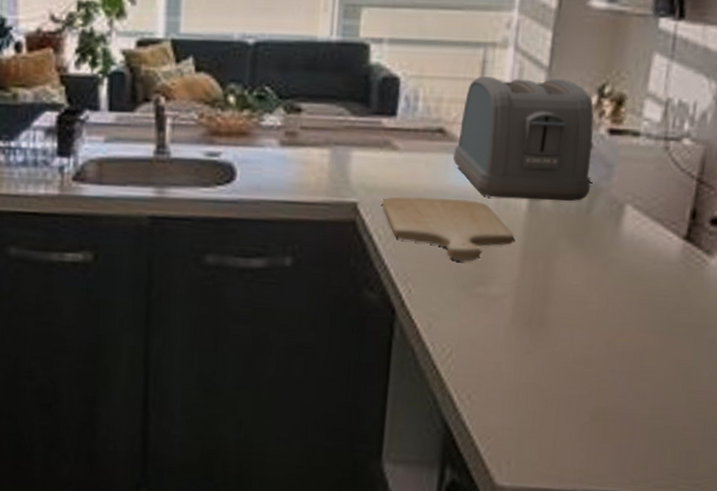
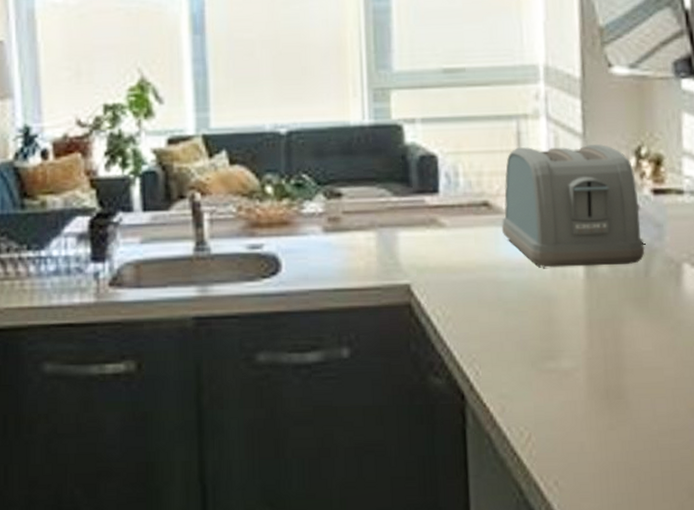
chopping board: present [381,196,515,263] -> none [434,271,577,337]

